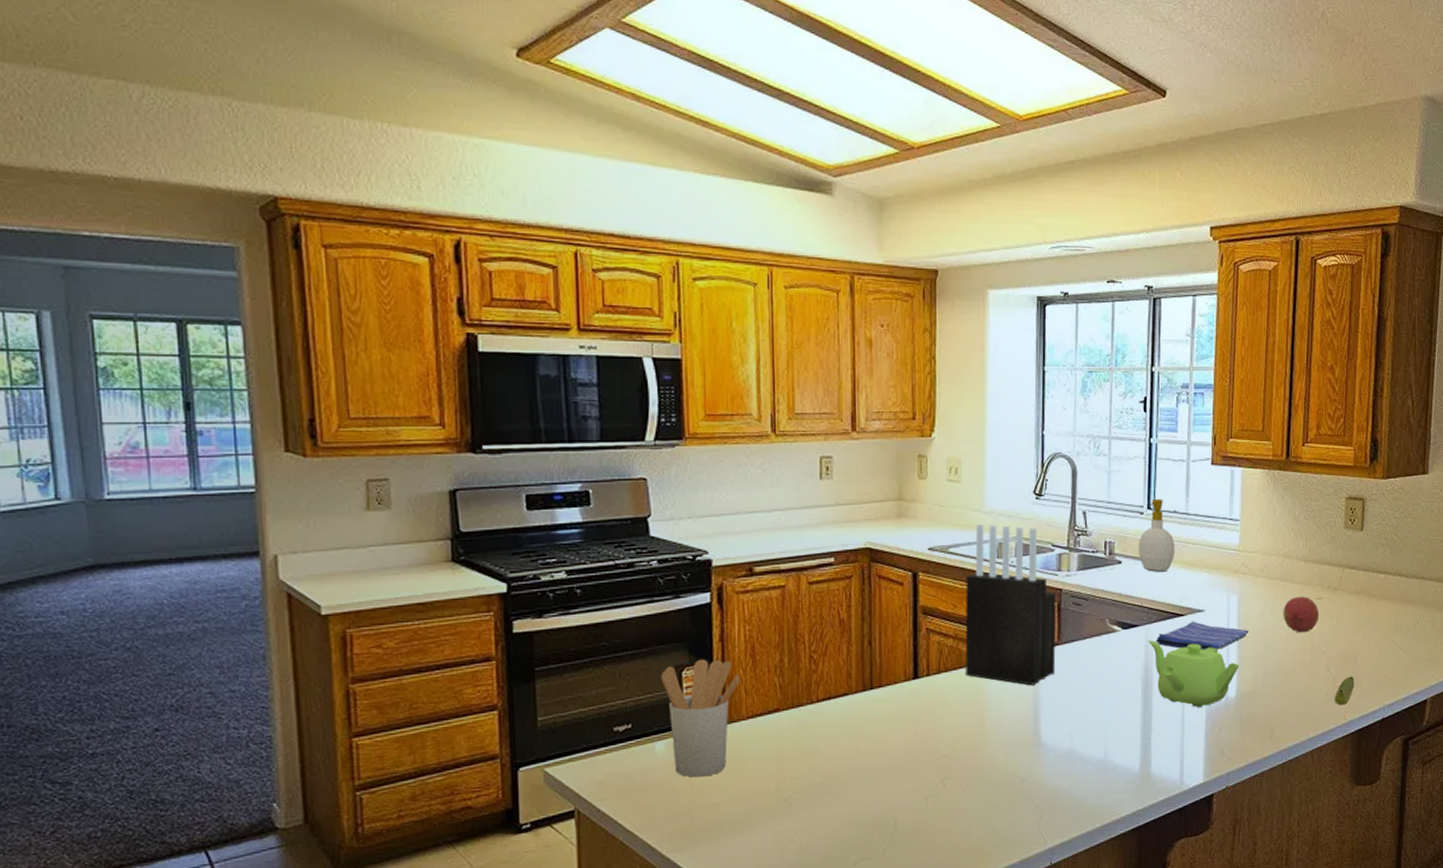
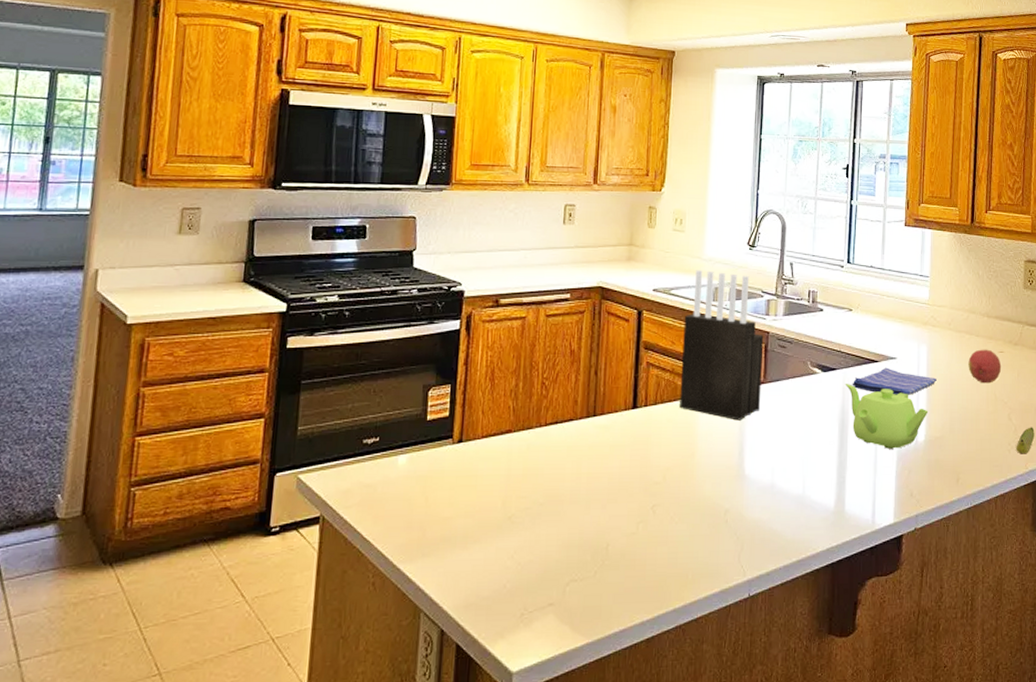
utensil holder: present [661,659,740,778] -> none [409,380,479,491]
soap bottle: present [1137,498,1175,572] -> none [838,254,871,321]

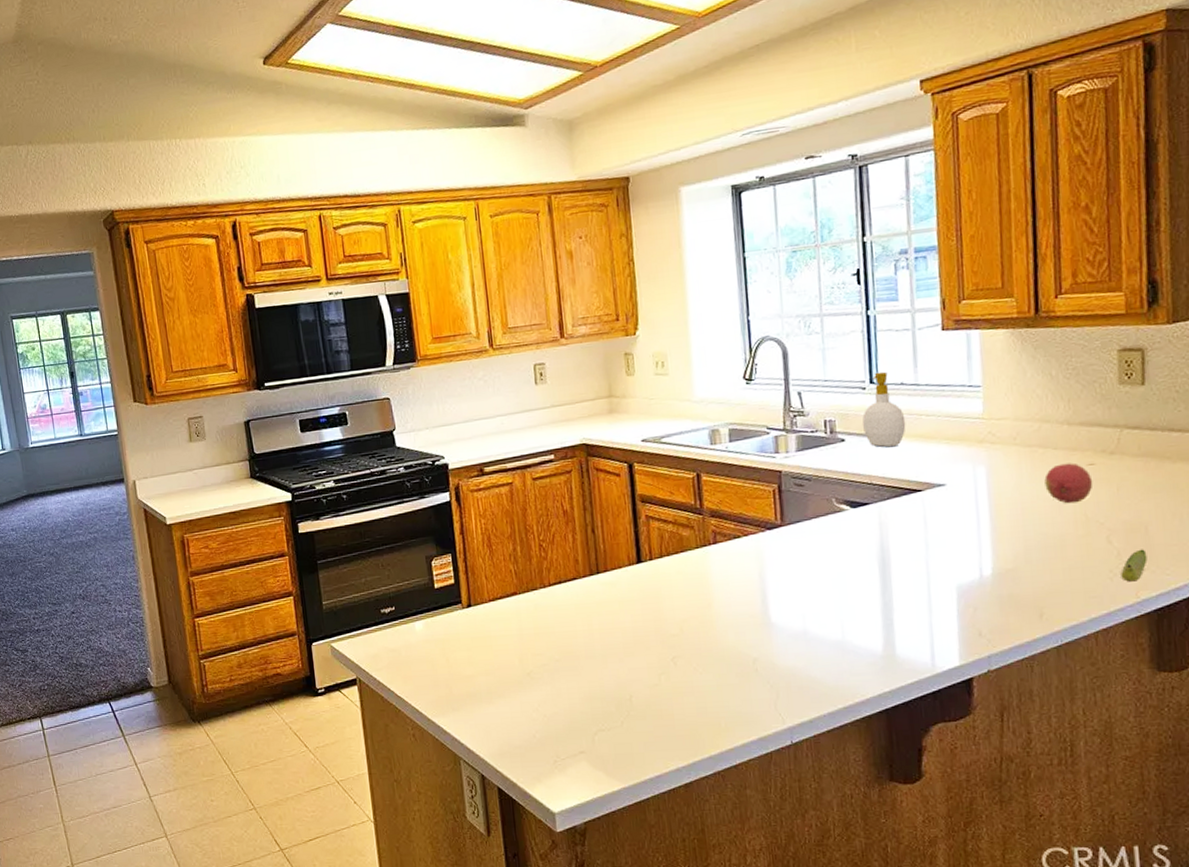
knife block: present [679,270,764,421] -> none [680,412,780,567]
soap bottle: none [838,254,871,321] -> present [862,371,906,448]
teapot: present [845,384,929,449] -> none [881,518,995,586]
dish towel: present [852,367,937,395] -> none [890,496,1002,526]

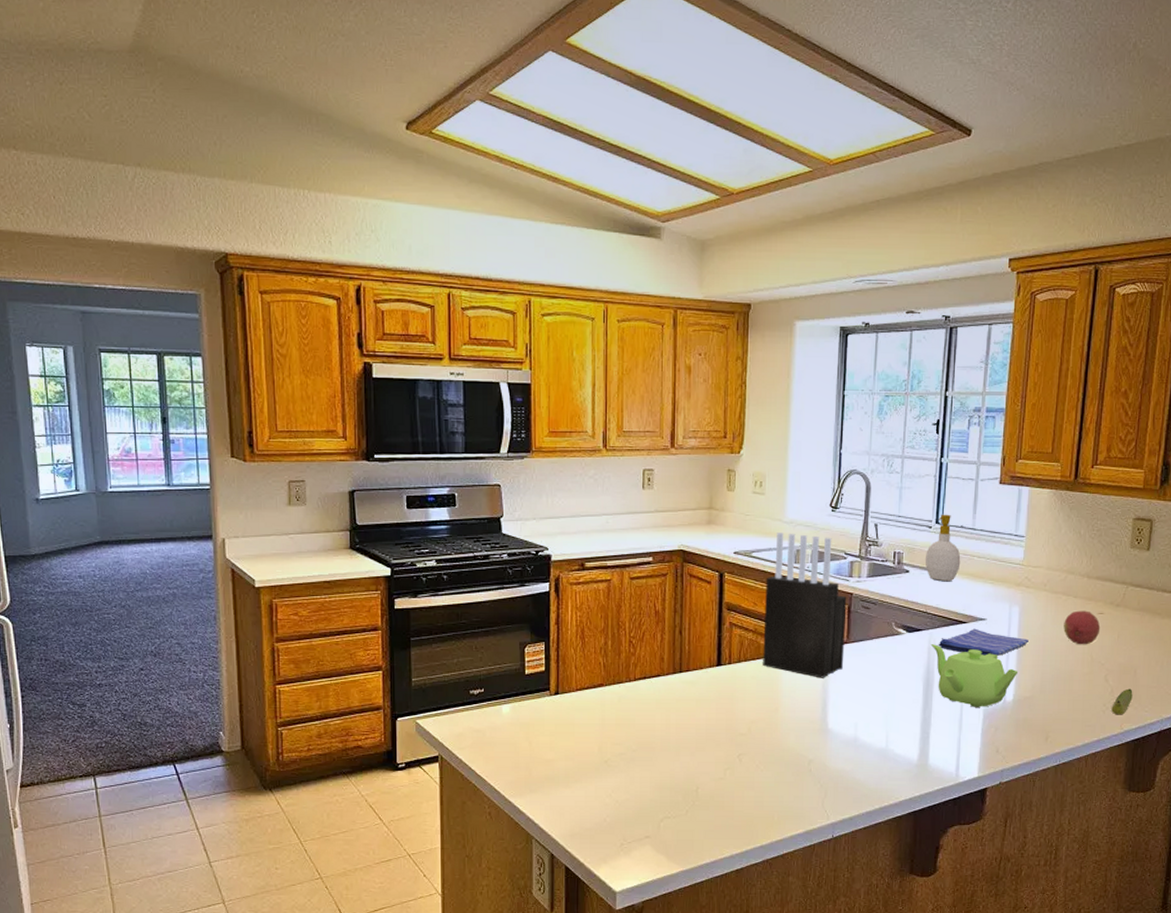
knife block: none [680,412,780,567] -> present [763,533,847,678]
teapot: none [881,518,995,586] -> present [930,644,1019,707]
dish towel: none [890,496,1002,526] -> present [938,628,1029,656]

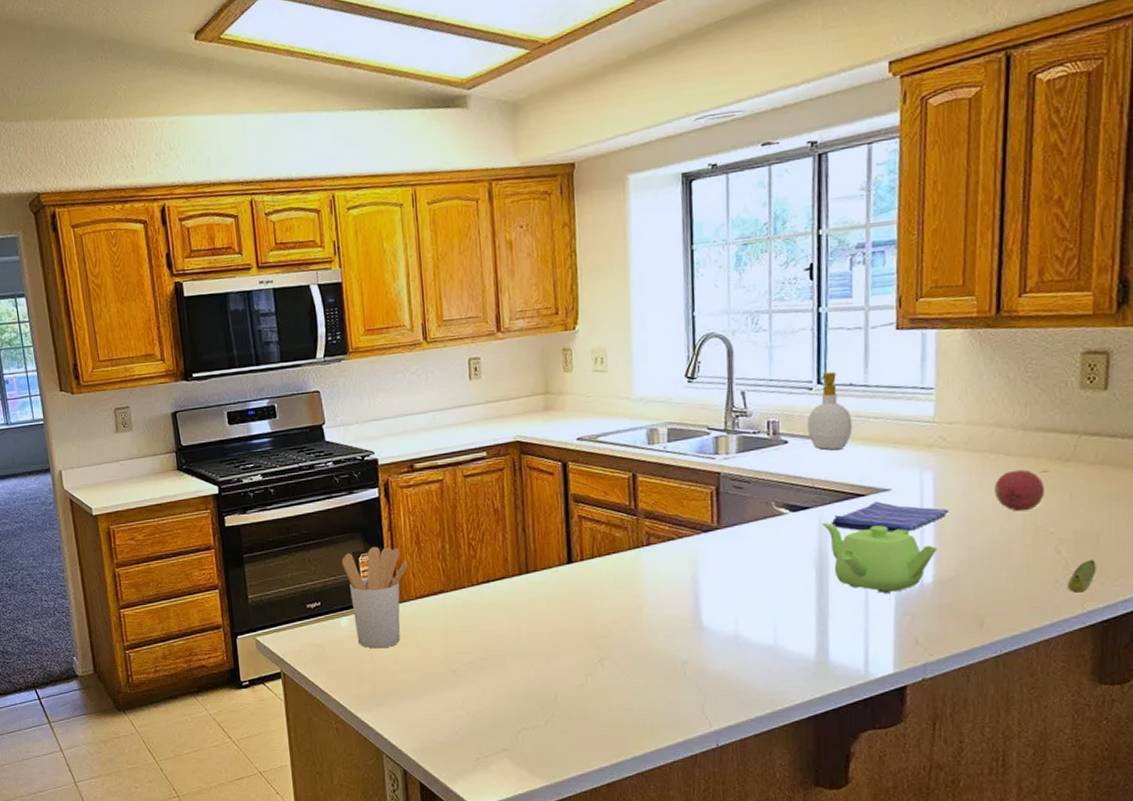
utensil holder: none [508,638,571,737] -> present [341,546,408,649]
knife block: present [763,533,847,678] -> none [616,411,716,570]

